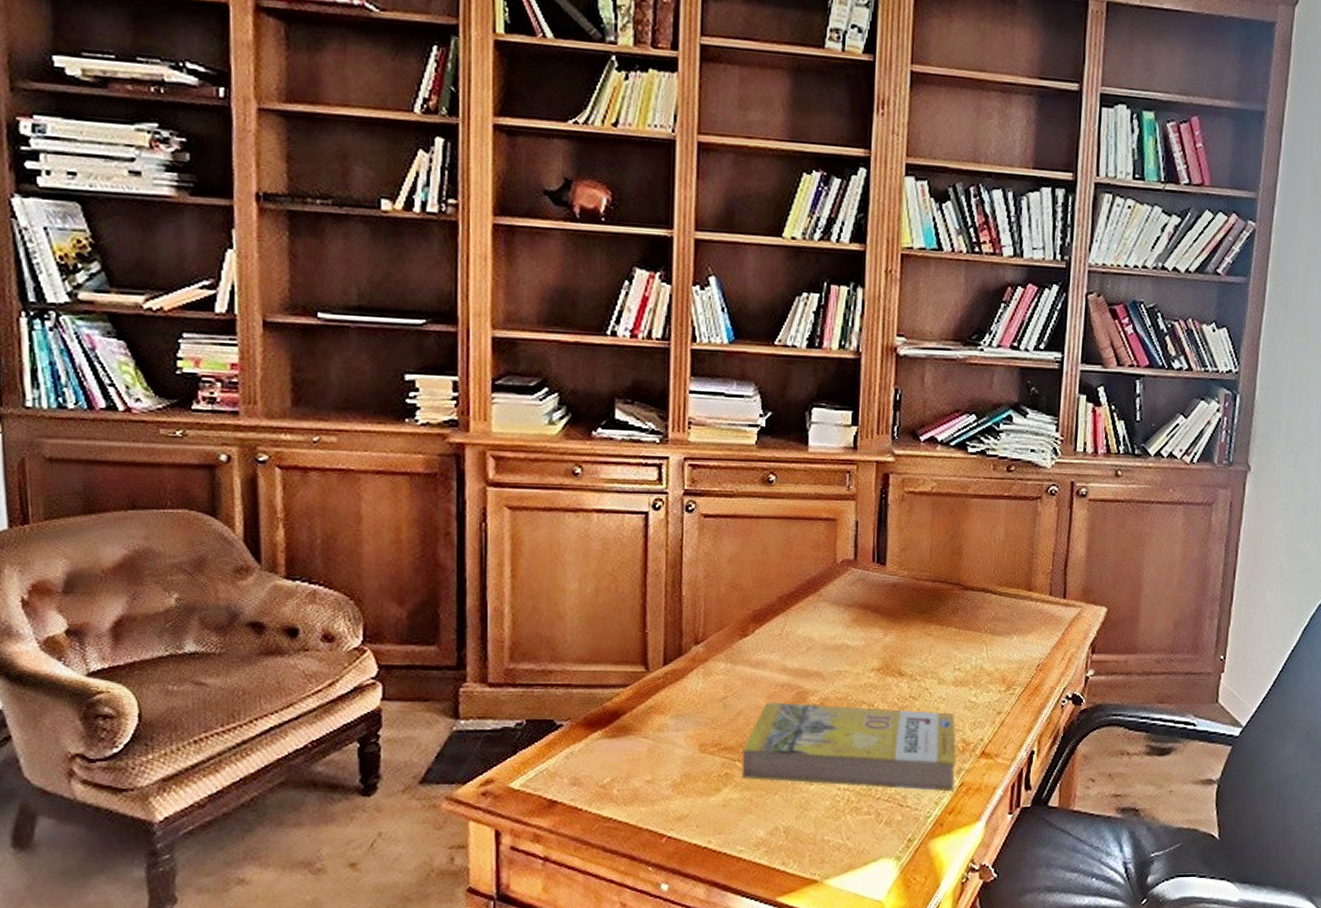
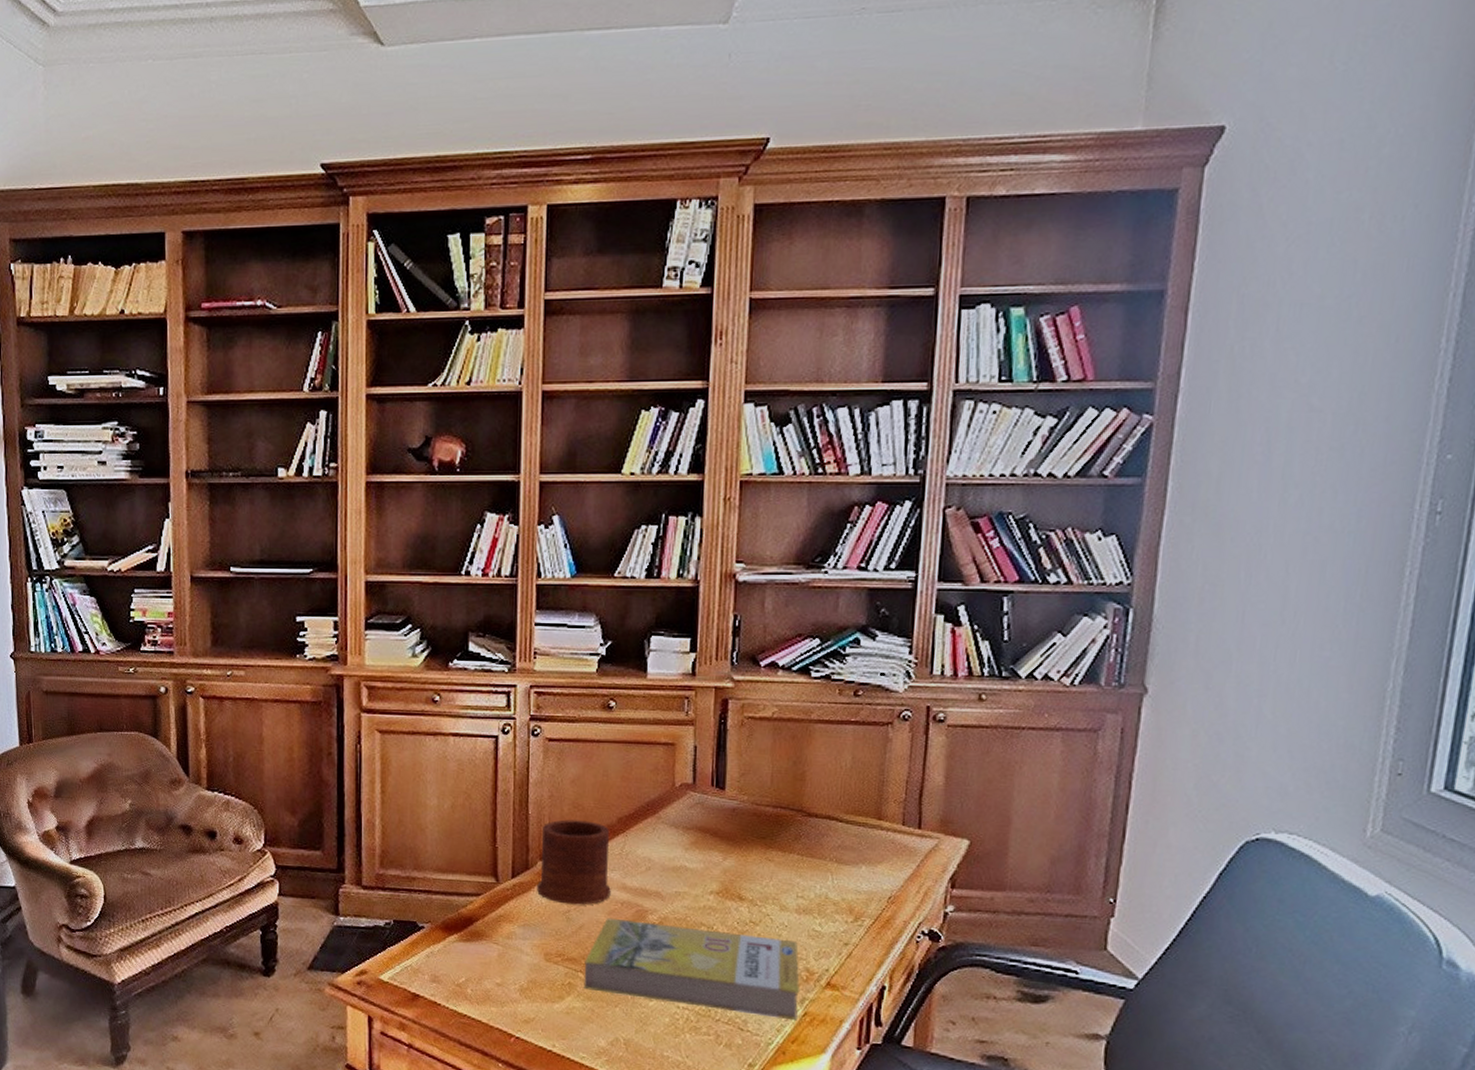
mug: none [691,600,770,690] -> present [537,819,611,905]

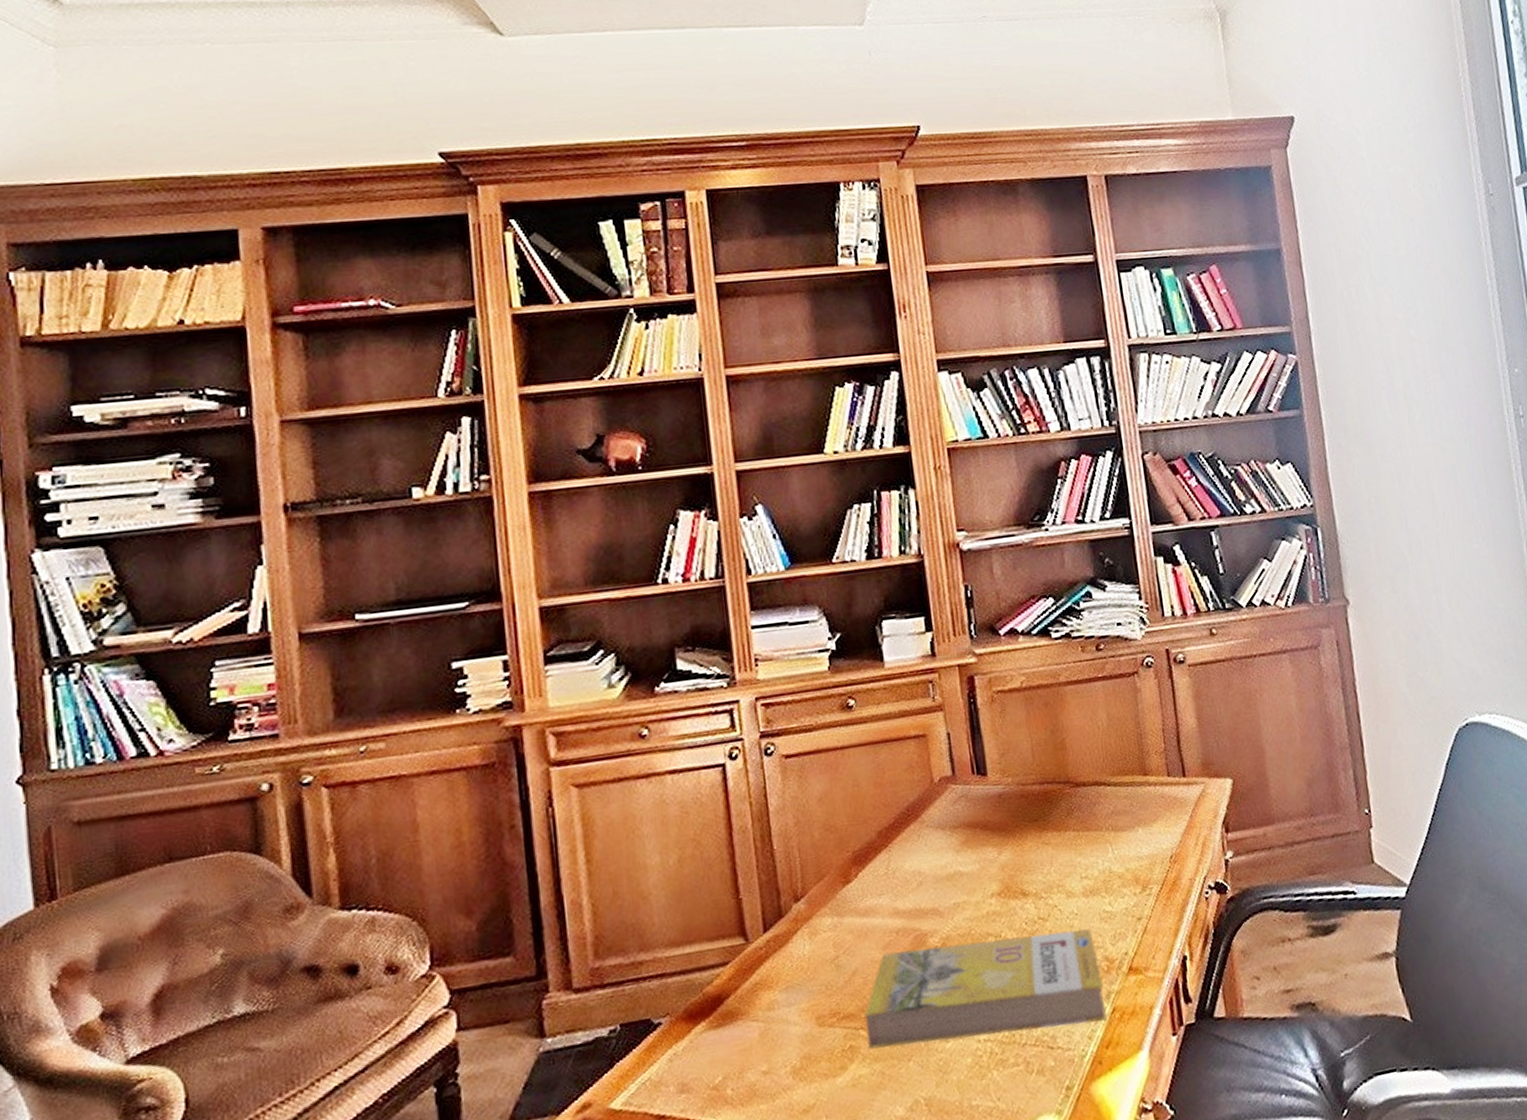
mug: present [537,819,611,905] -> none [793,842,883,950]

